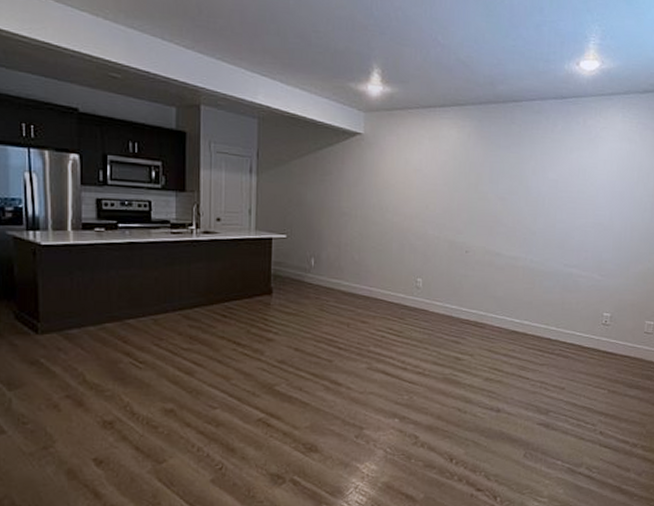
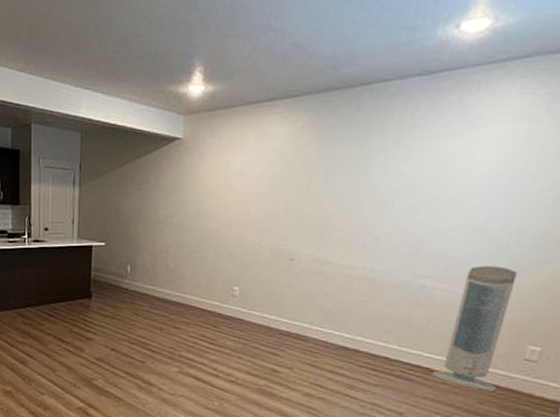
air purifier: none [582,256,633,361] -> present [430,265,518,392]

